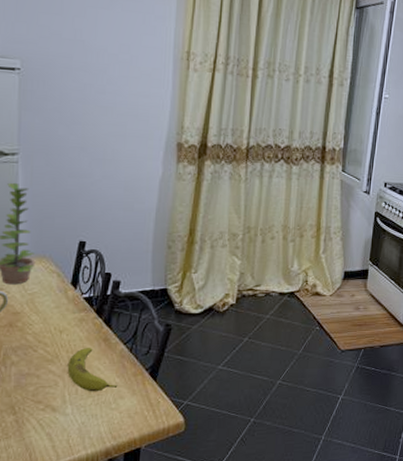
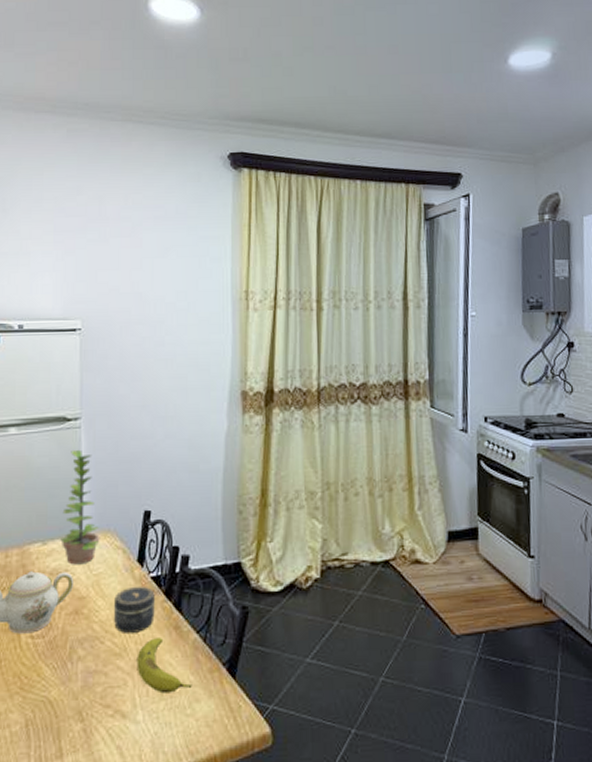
jar: none [46,305,87,343] -> present [113,586,155,633]

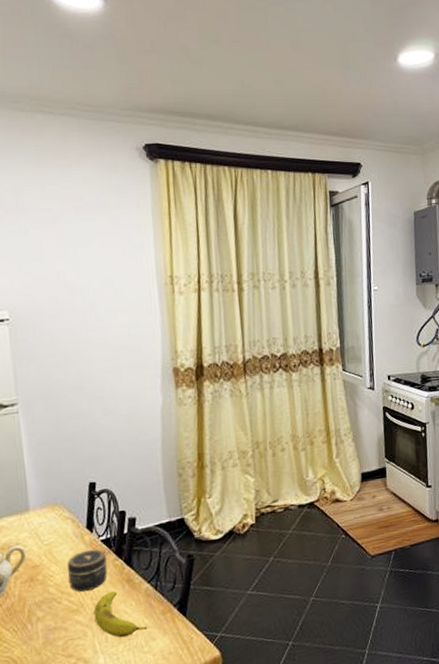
plant: present [60,449,100,565] -> none [8,433,49,538]

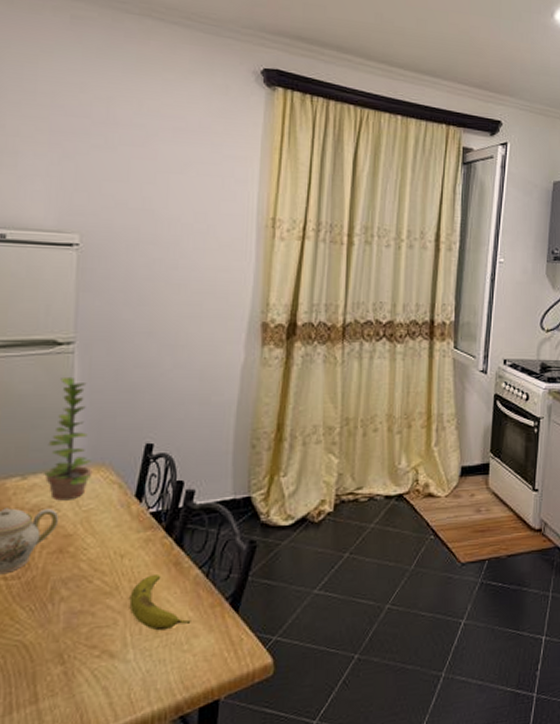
plant: none [8,433,49,538] -> present [44,376,93,501]
jar: present [67,549,108,592] -> none [104,522,154,571]

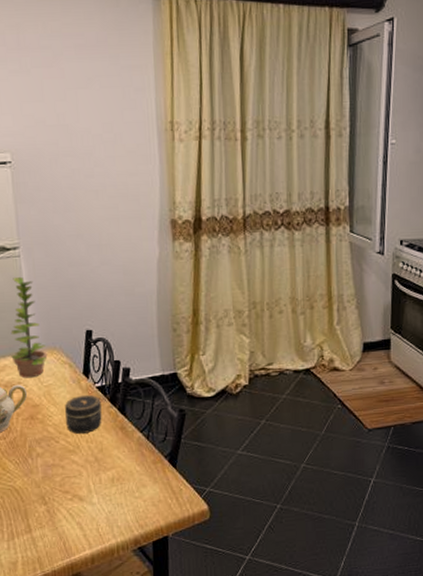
jar: none [104,522,154,571] -> present [64,394,102,434]
fruit: present [129,573,191,631] -> none [88,436,139,481]

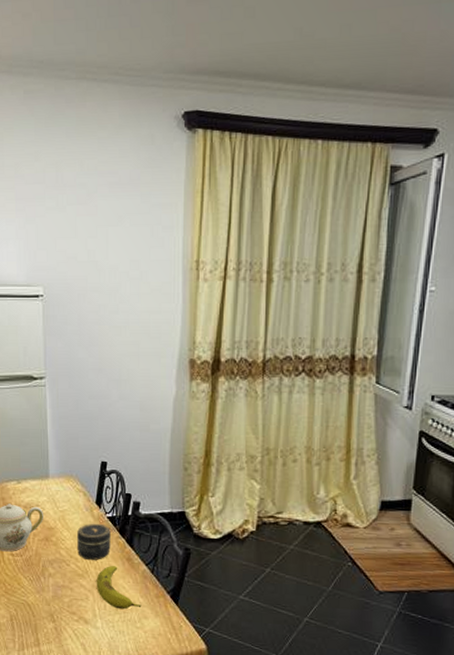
plant: present [10,276,48,378] -> none [32,405,65,502]
fruit: none [88,436,139,481] -> present [96,565,142,610]

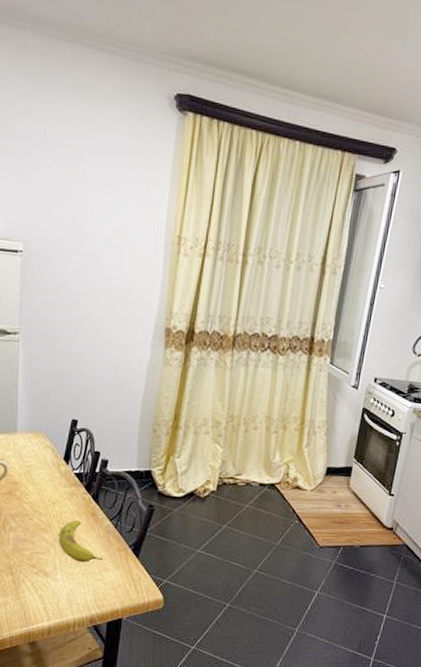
jar: present [76,523,111,560] -> none [41,478,77,515]

